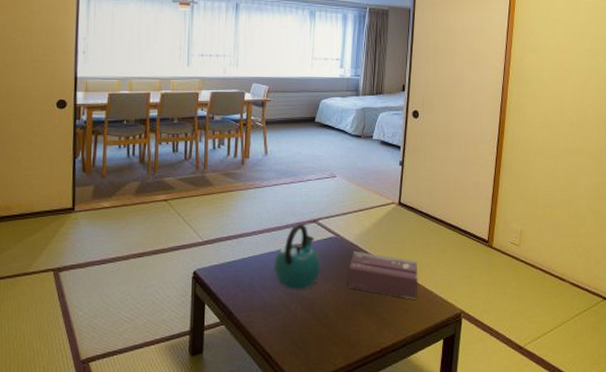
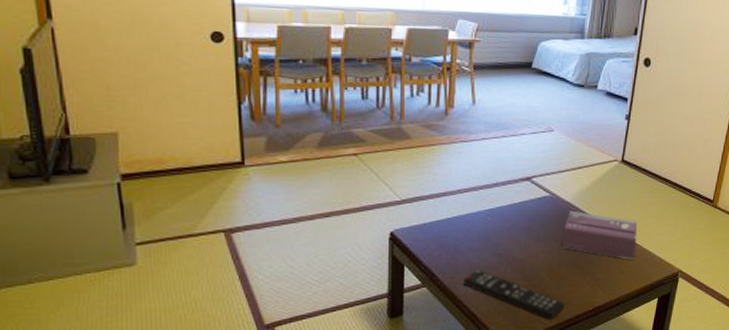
remote control: none [258,308,353,360] -> present [464,269,565,320]
kettle: present [273,223,321,290] -> none [480,180,534,251]

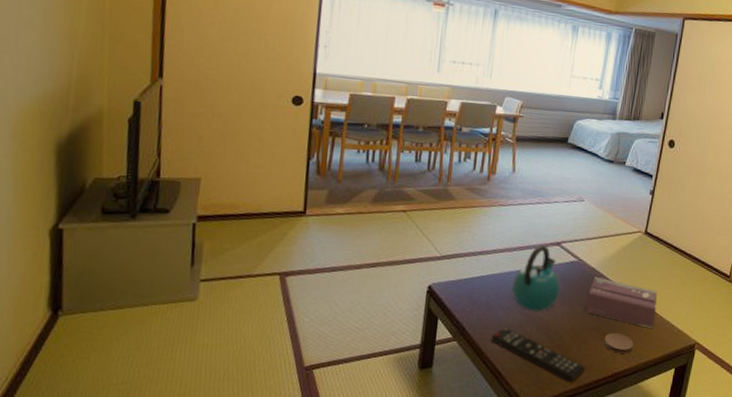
kettle: none [480,180,534,251] -> present [511,244,561,312]
coaster: none [583,266,614,287] -> present [603,332,633,354]

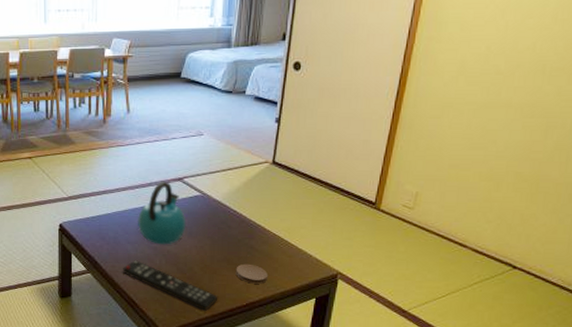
tissue box: present [585,276,657,328] -> none [214,209,291,259]

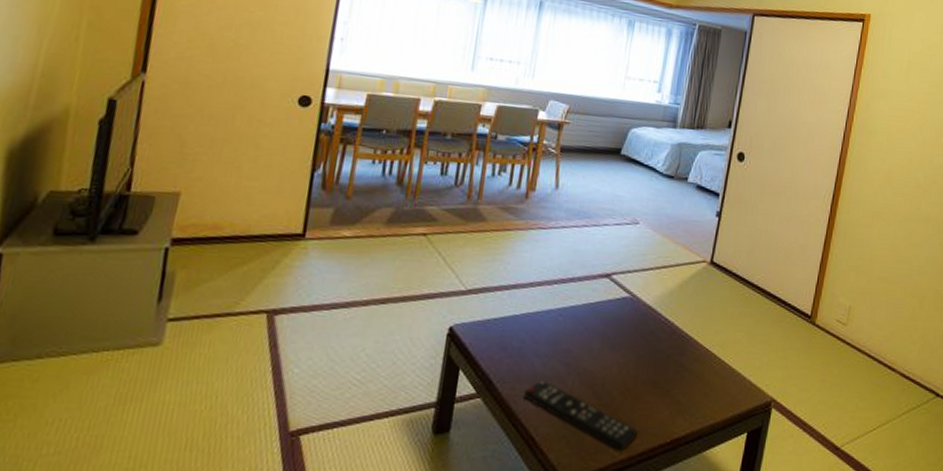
kettle: present [137,181,186,245] -> none [550,276,610,360]
coaster: present [235,263,267,284] -> none [661,387,697,414]

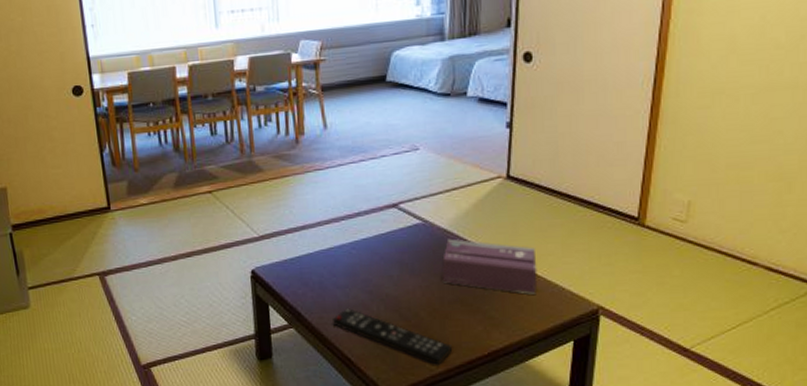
tissue box: none [639,316,726,381] -> present [442,239,537,294]

